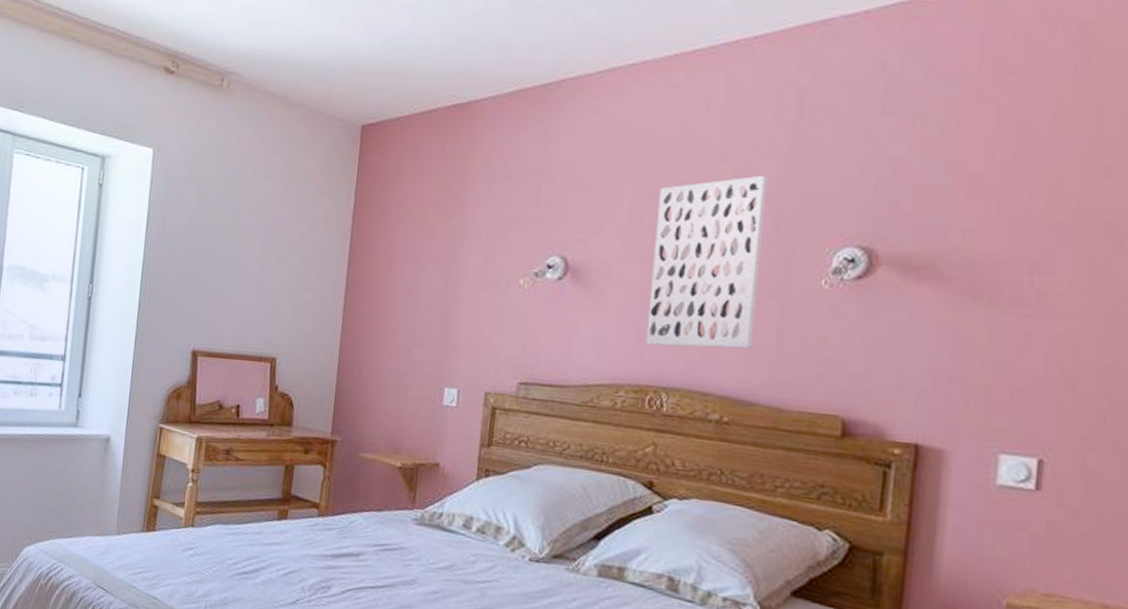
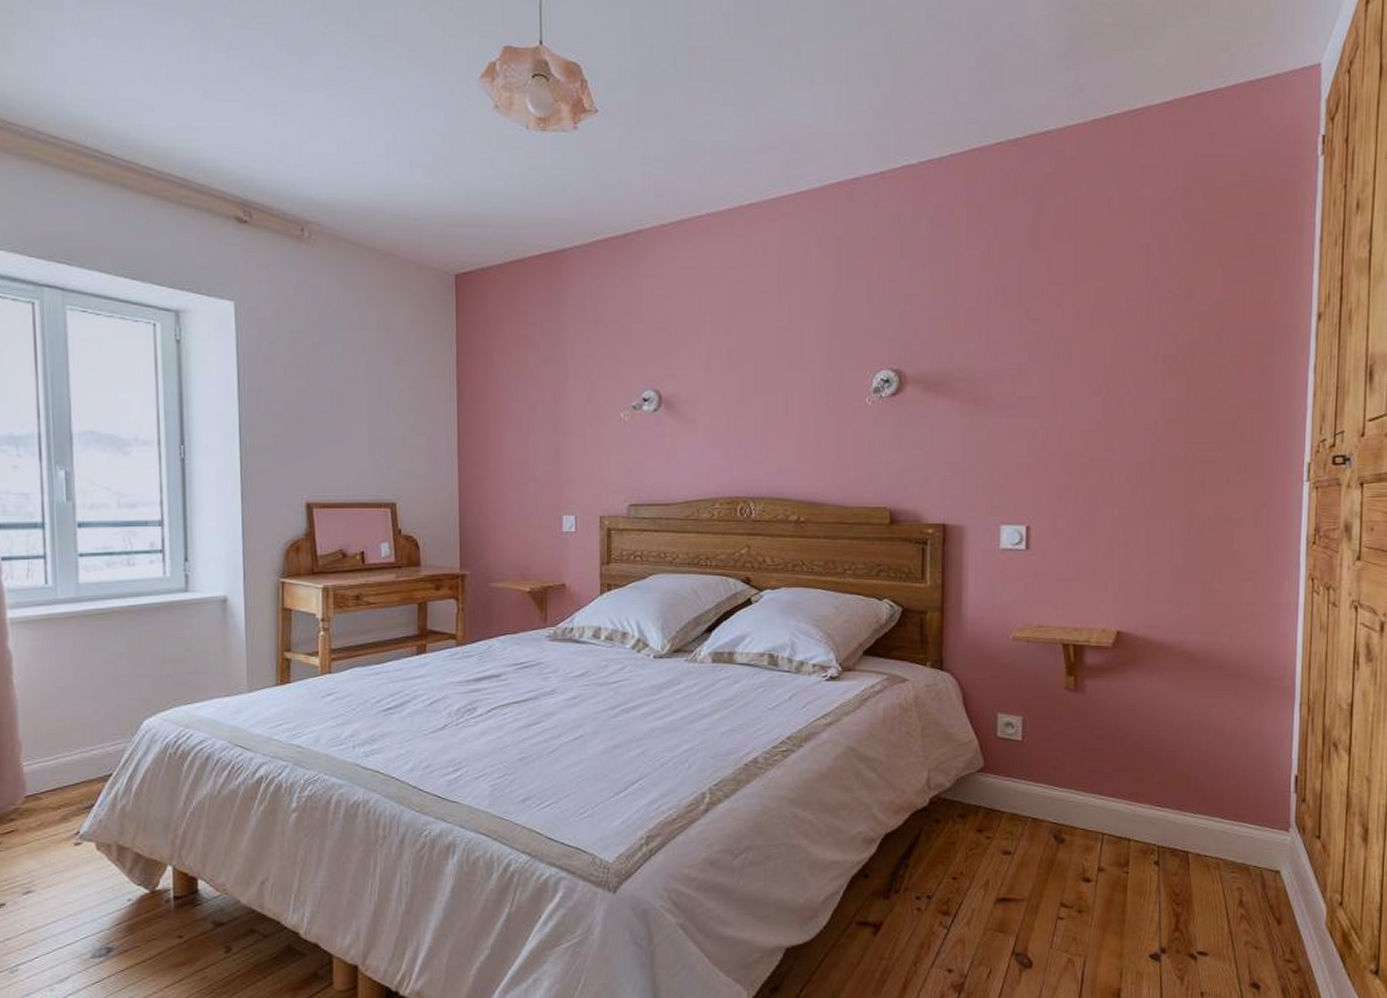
wall art: present [645,175,768,349] -> none [733,312,818,463]

